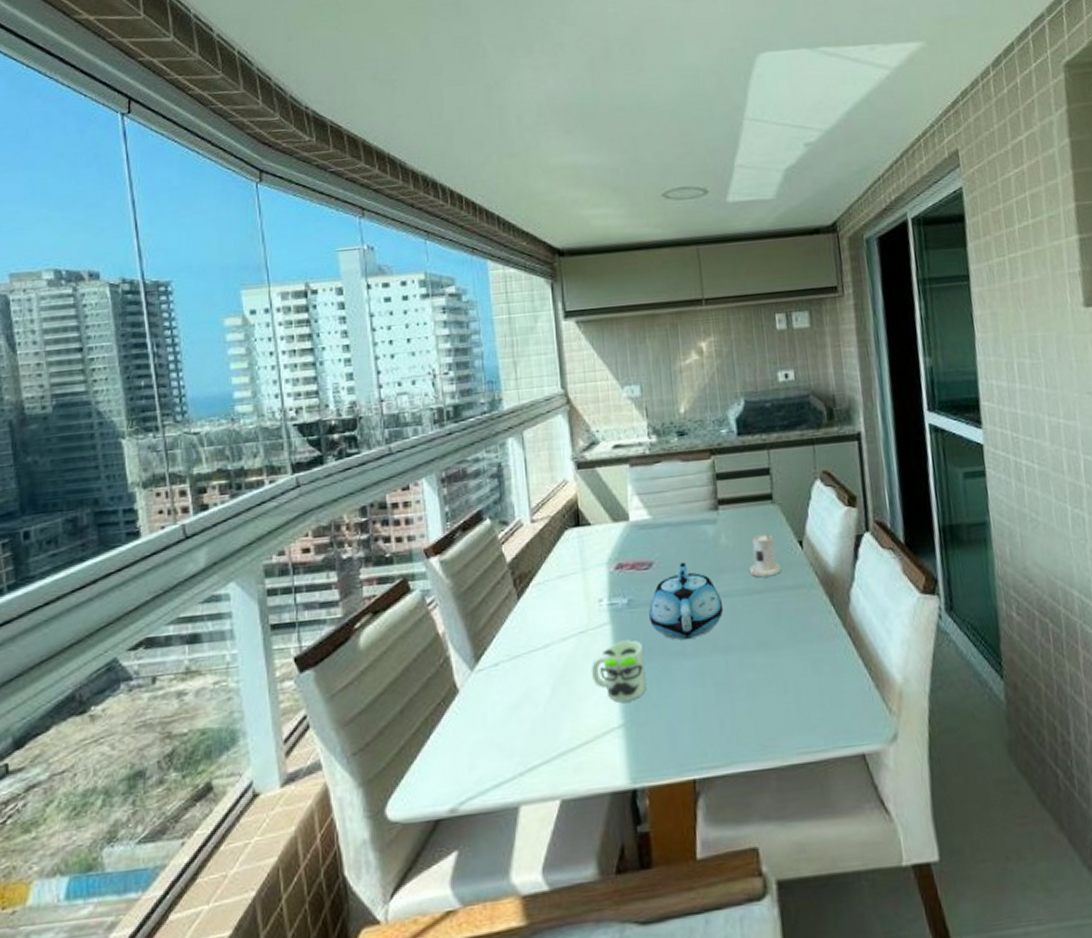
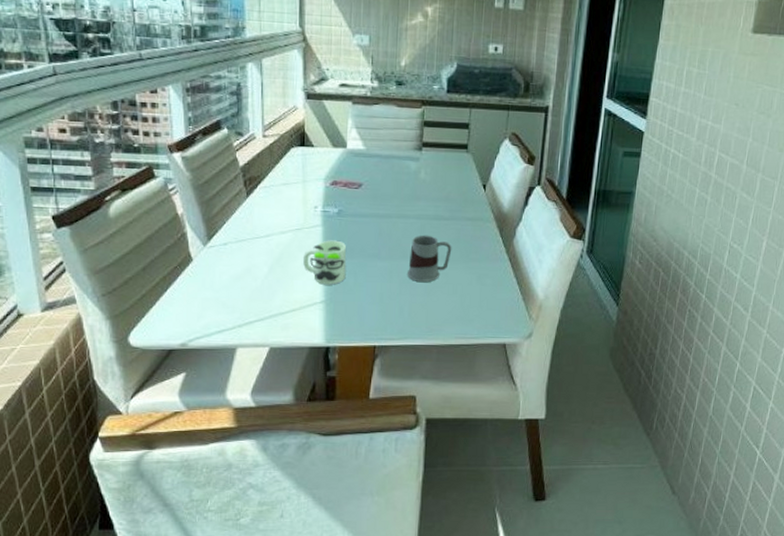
teapot: present [649,562,724,640] -> none [354,188,415,246]
mug: none [721,616,774,682] -> present [406,235,452,283]
candle: present [749,533,782,578] -> none [439,175,466,209]

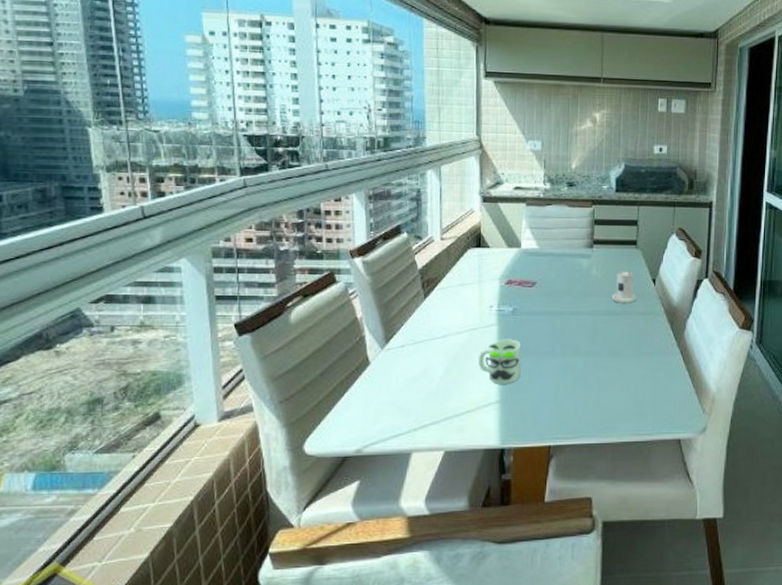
mug: present [406,235,452,283] -> none [580,330,624,379]
candle: none [439,175,466,209] -> present [611,270,637,303]

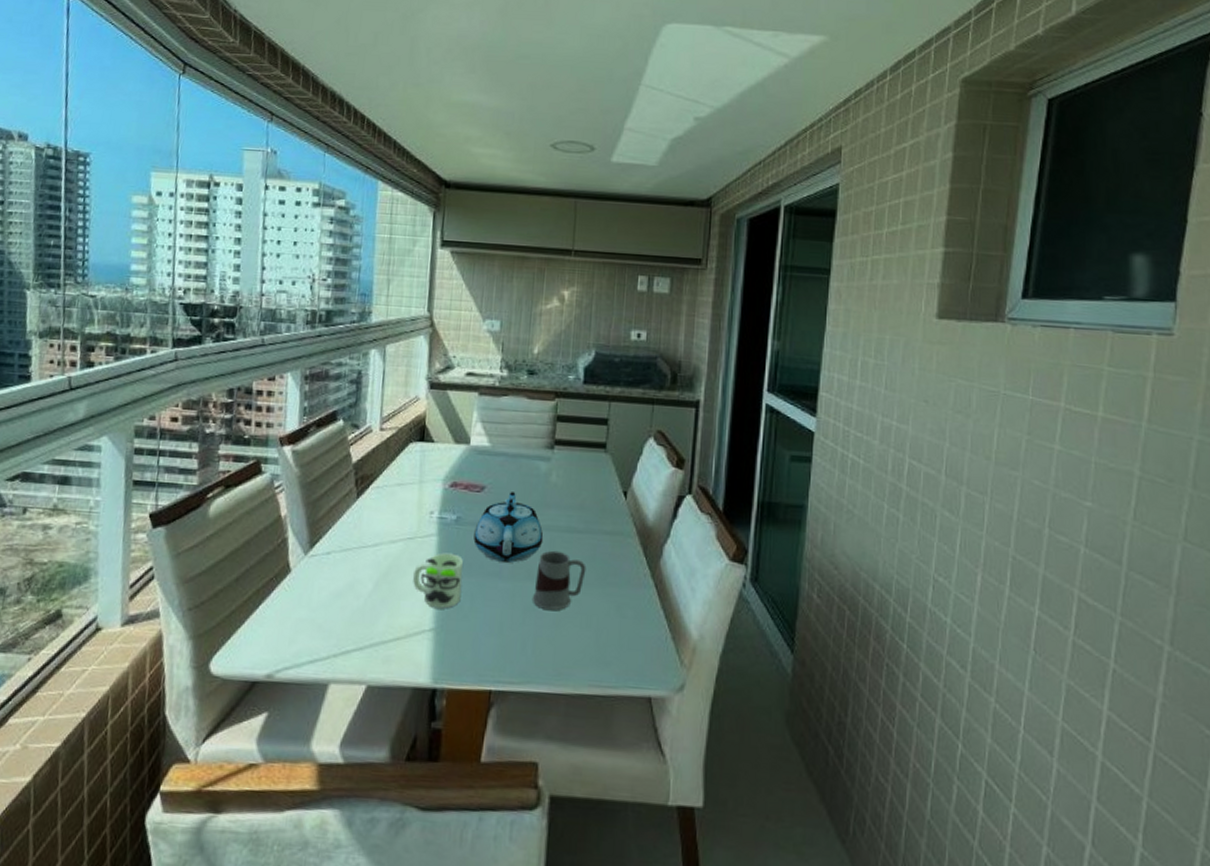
teapot: none [529,285,588,343] -> present [473,492,544,563]
mug: none [580,330,624,379] -> present [531,550,586,611]
candle: present [611,270,637,303] -> none [572,478,604,520]

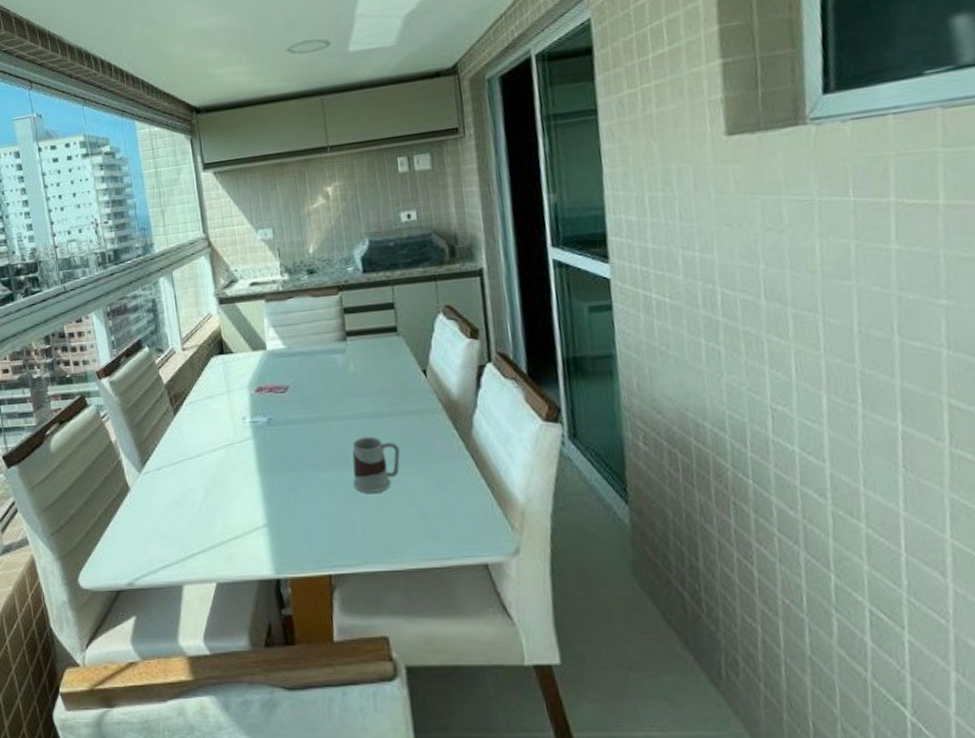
mug: present [412,552,464,609] -> none [237,453,286,506]
teapot: present [473,492,544,563] -> none [286,387,354,455]

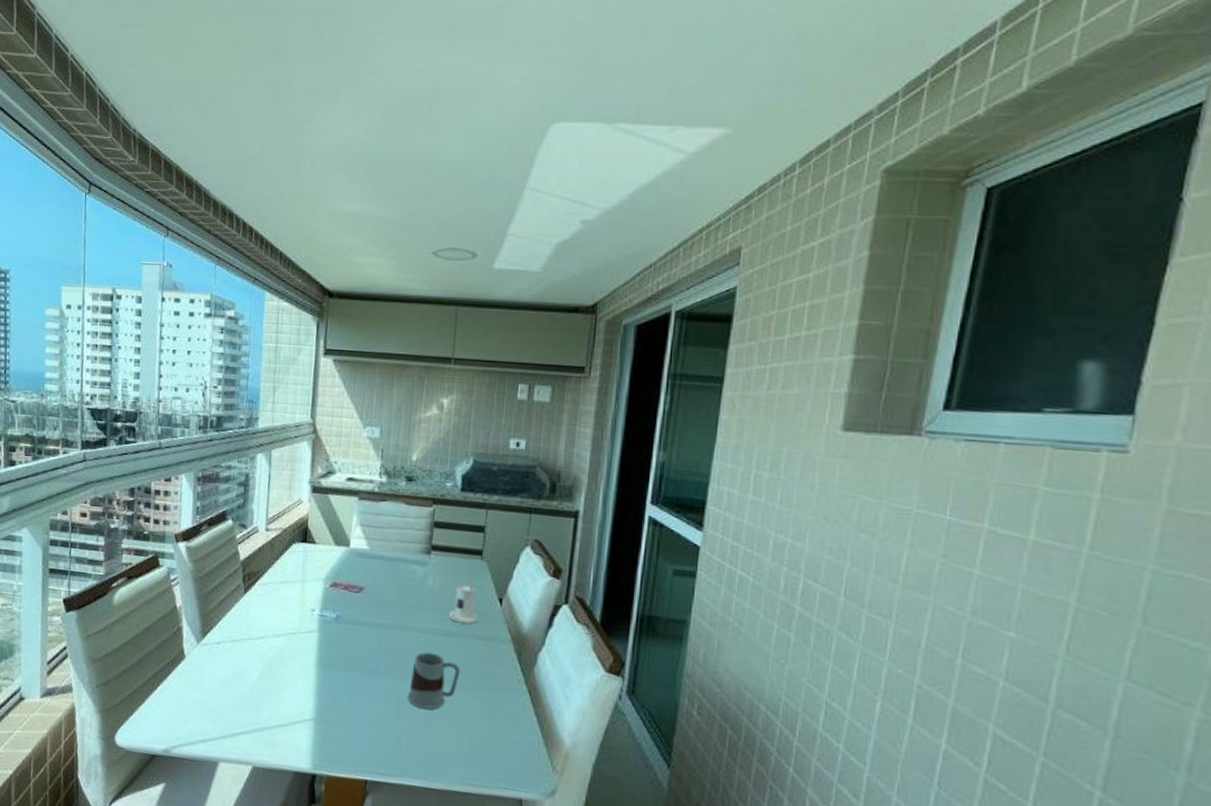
candle: none [376,362,407,403] -> present [448,584,479,624]

